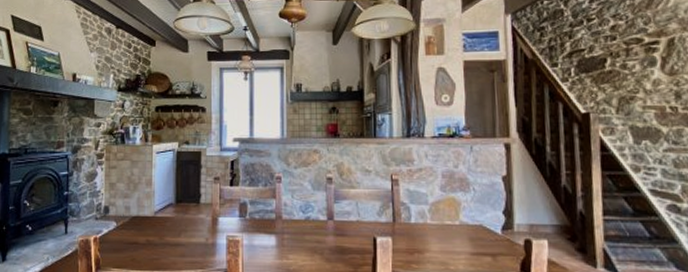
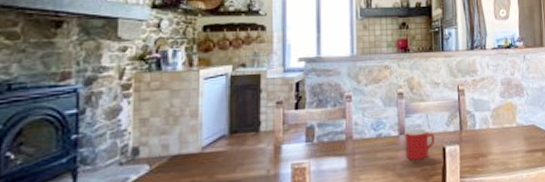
mug: none [333,215,365,247] -> present [405,128,435,161]

